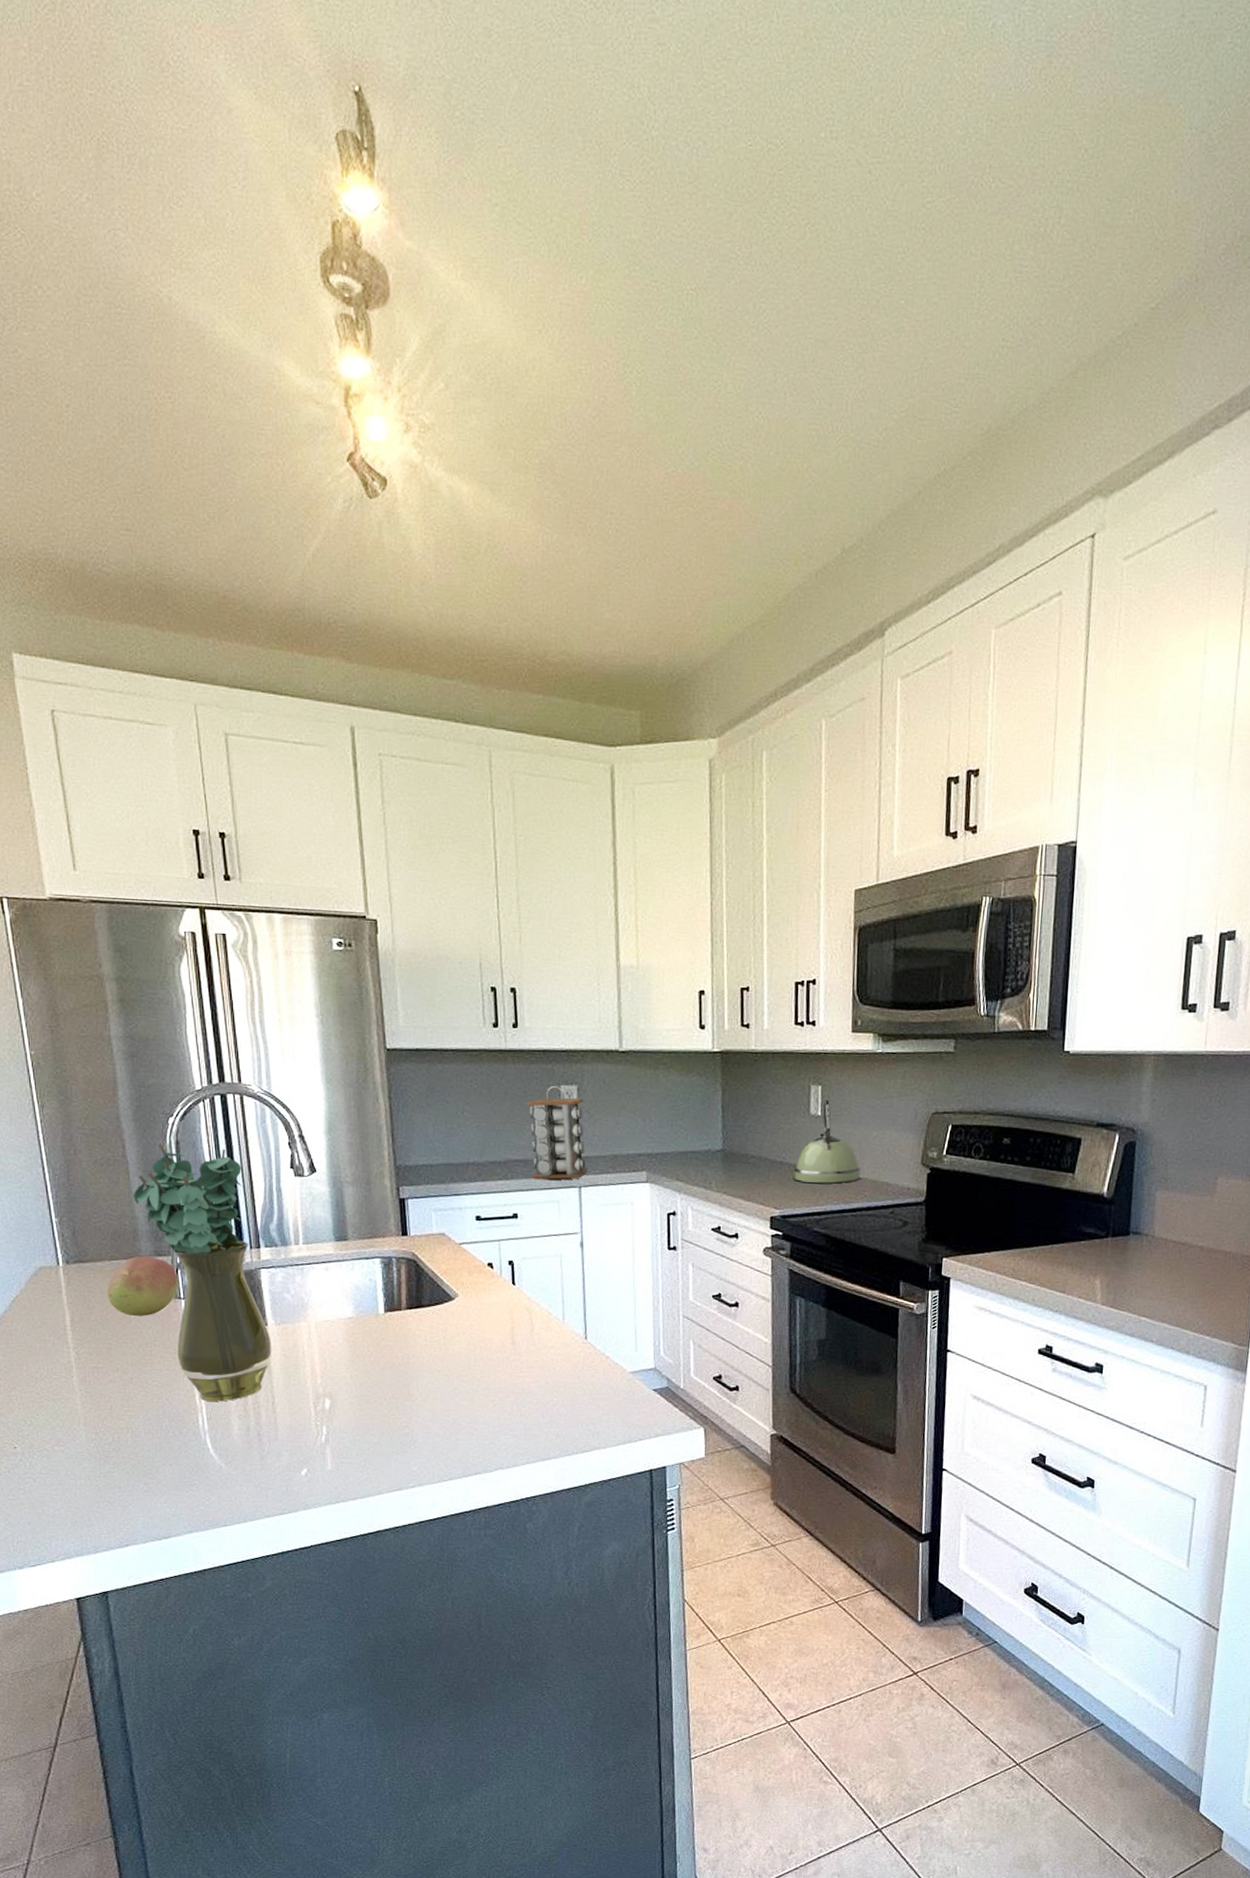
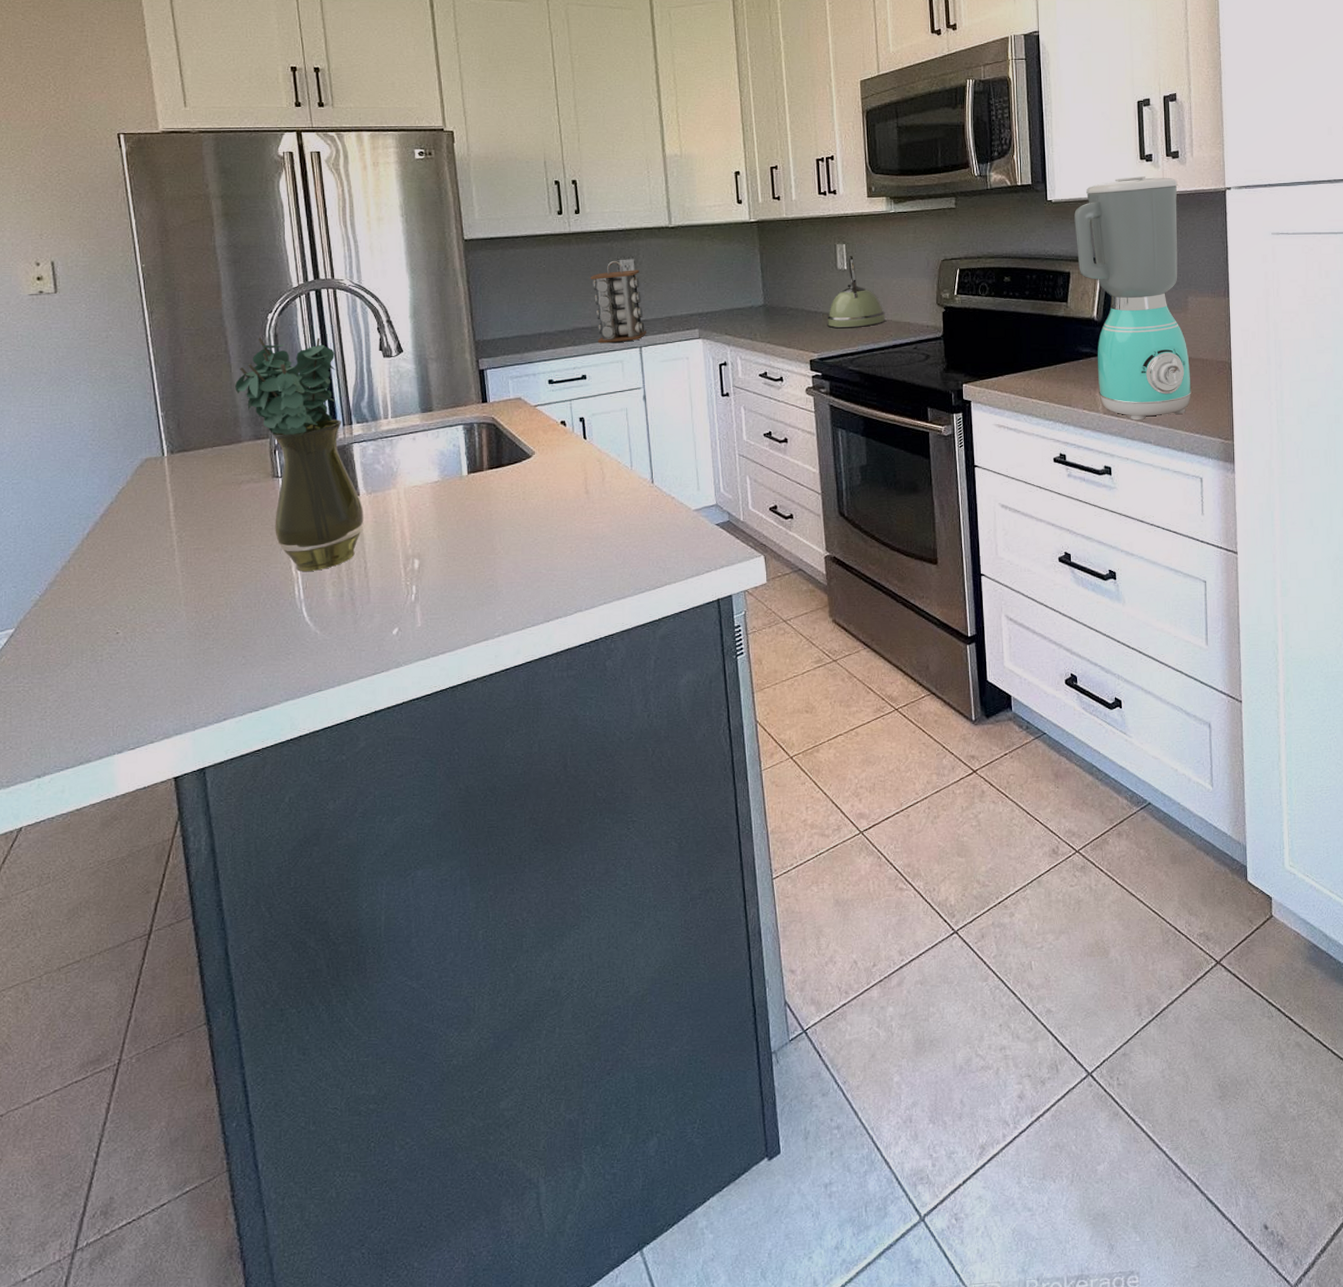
fruit: present [108,1255,178,1316] -> none [210,440,276,497]
blender: none [1092,1029,1223,1315] -> present [1074,176,1192,420]

